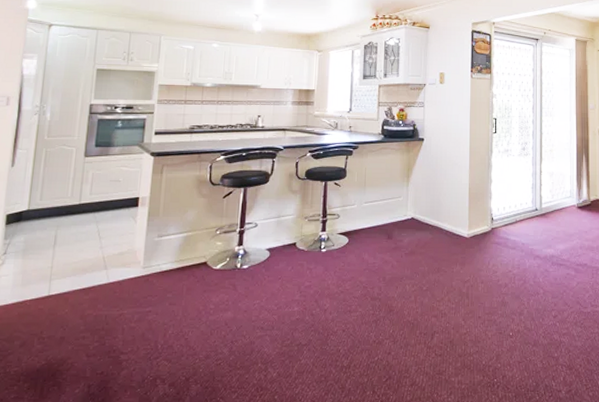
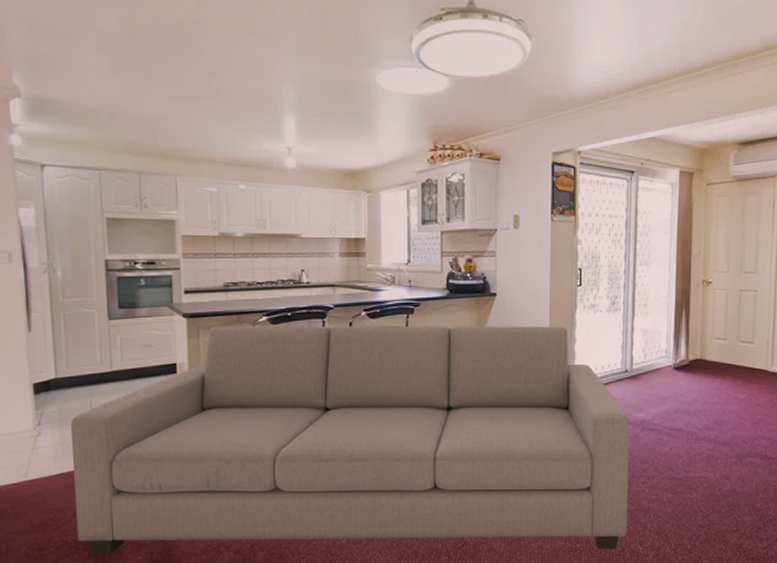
sofa: none [20,163,540,386] -> present [71,324,630,553]

